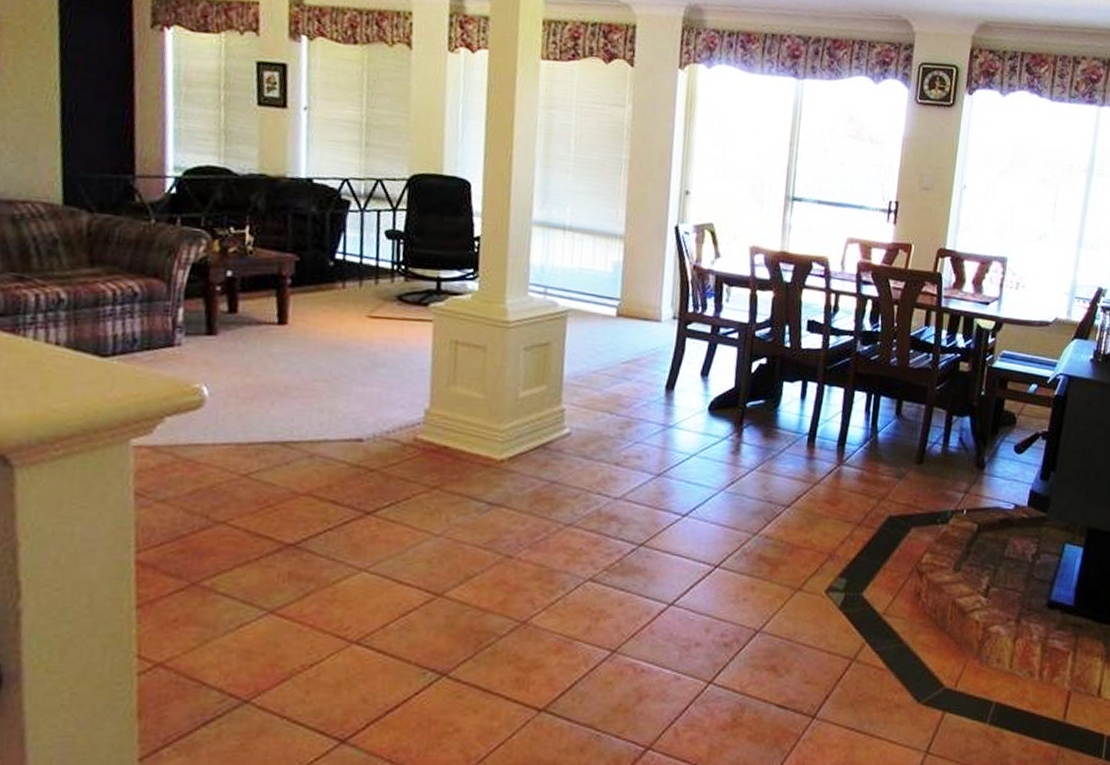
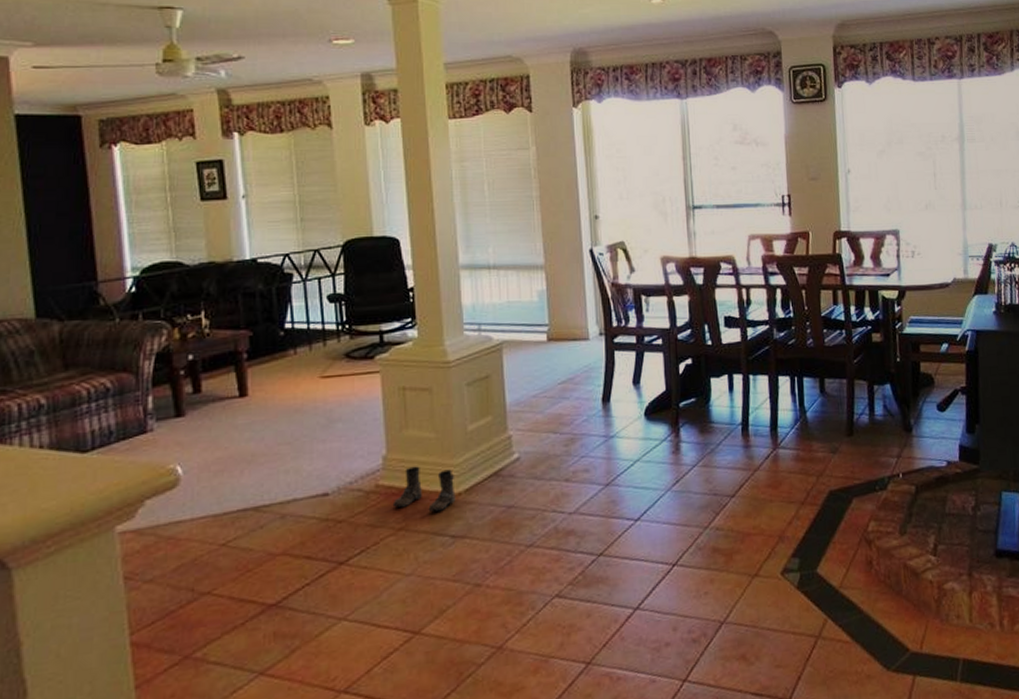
boots: none [429,425,500,476] -> present [392,466,456,512]

